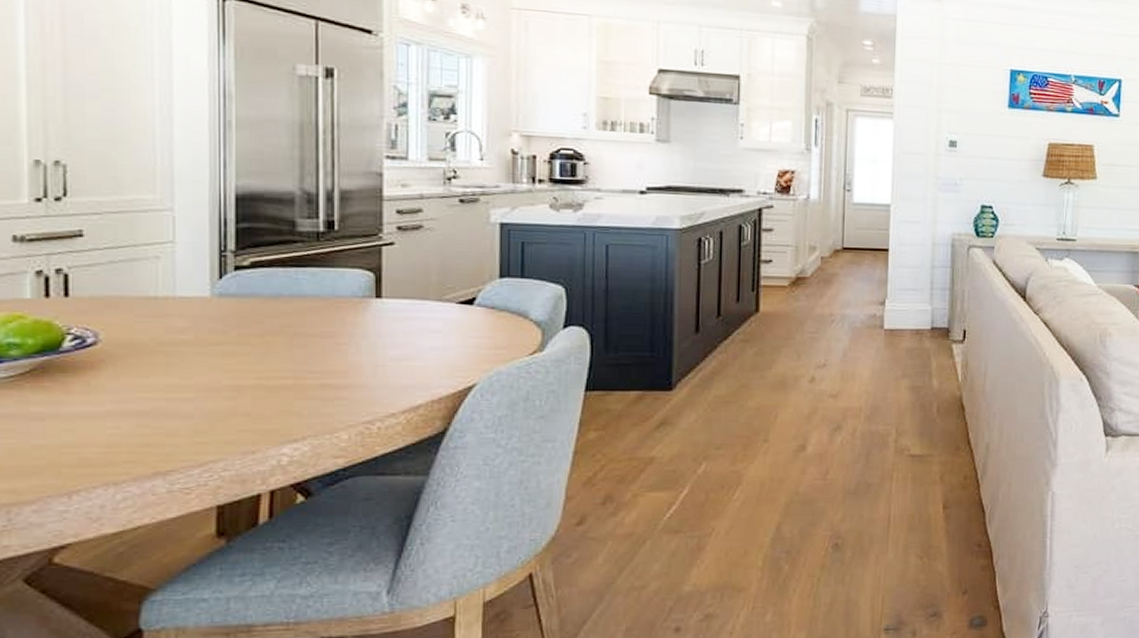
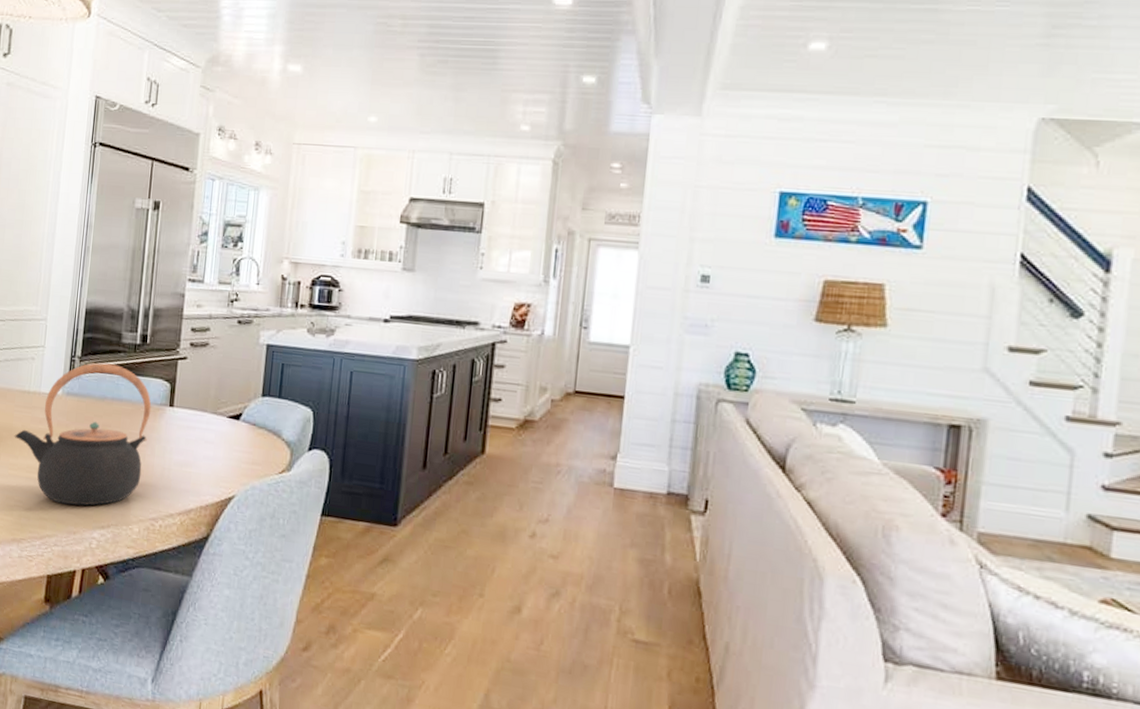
teapot: none [138,256,350,422] -> present [14,362,152,506]

